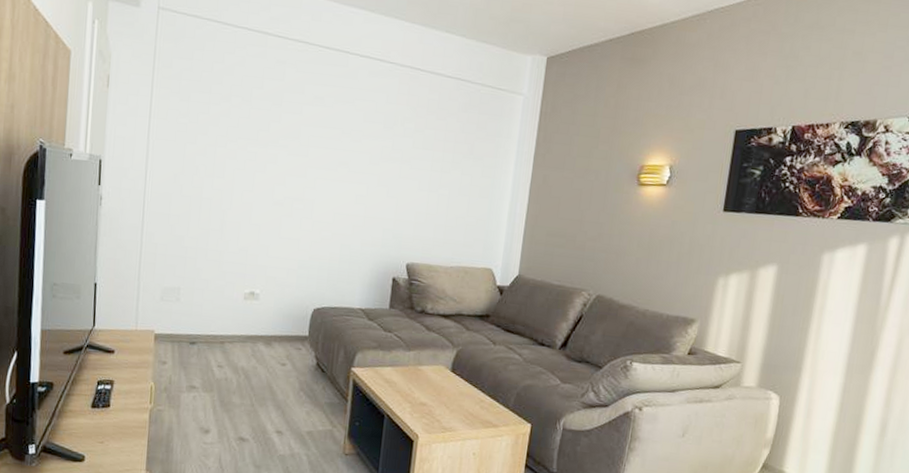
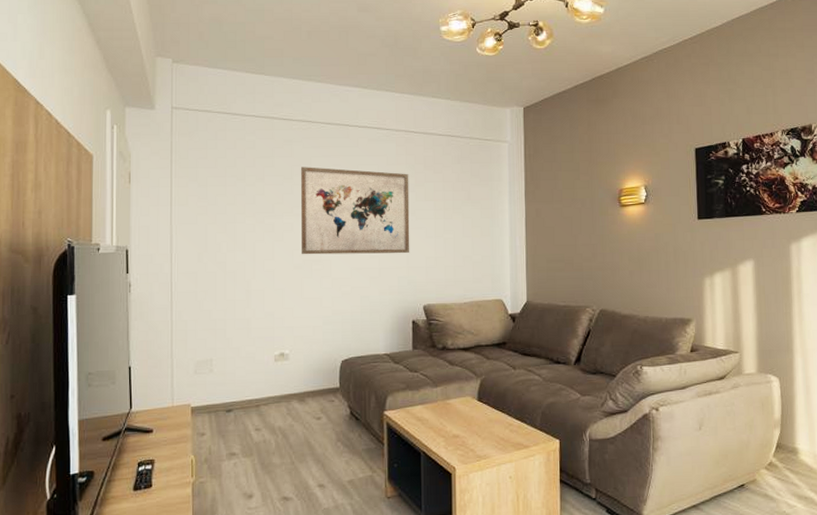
wall art: none [283,93,409,205] -> present [300,167,410,255]

